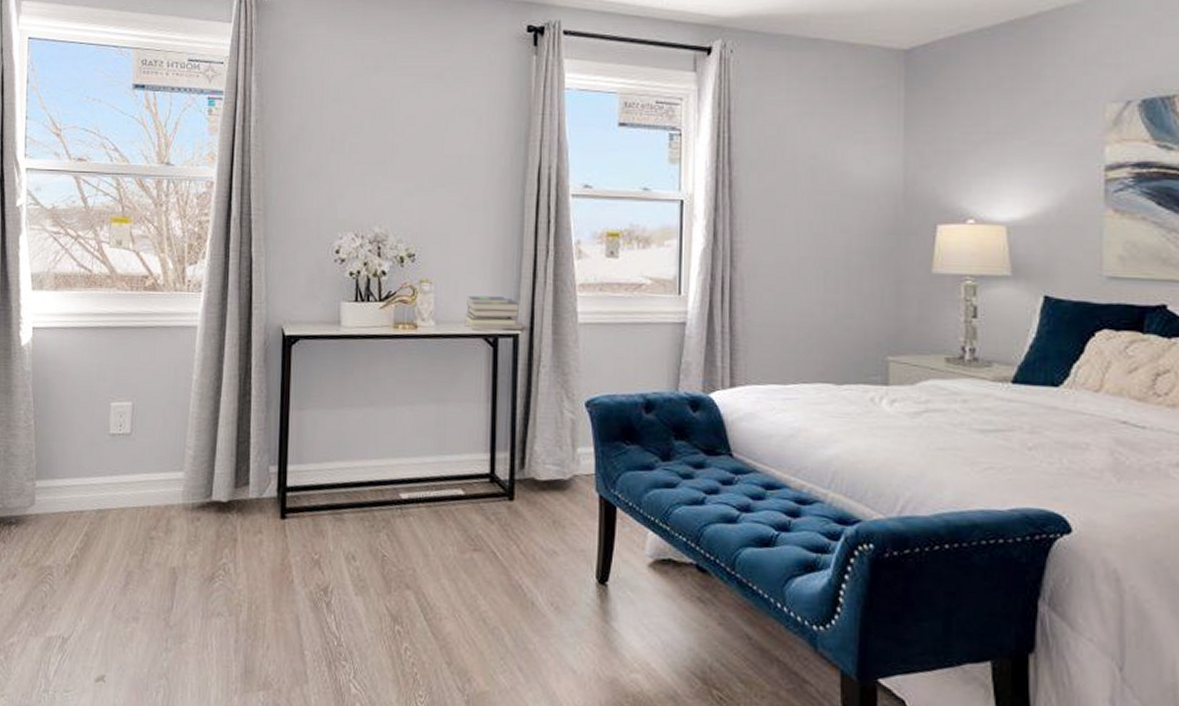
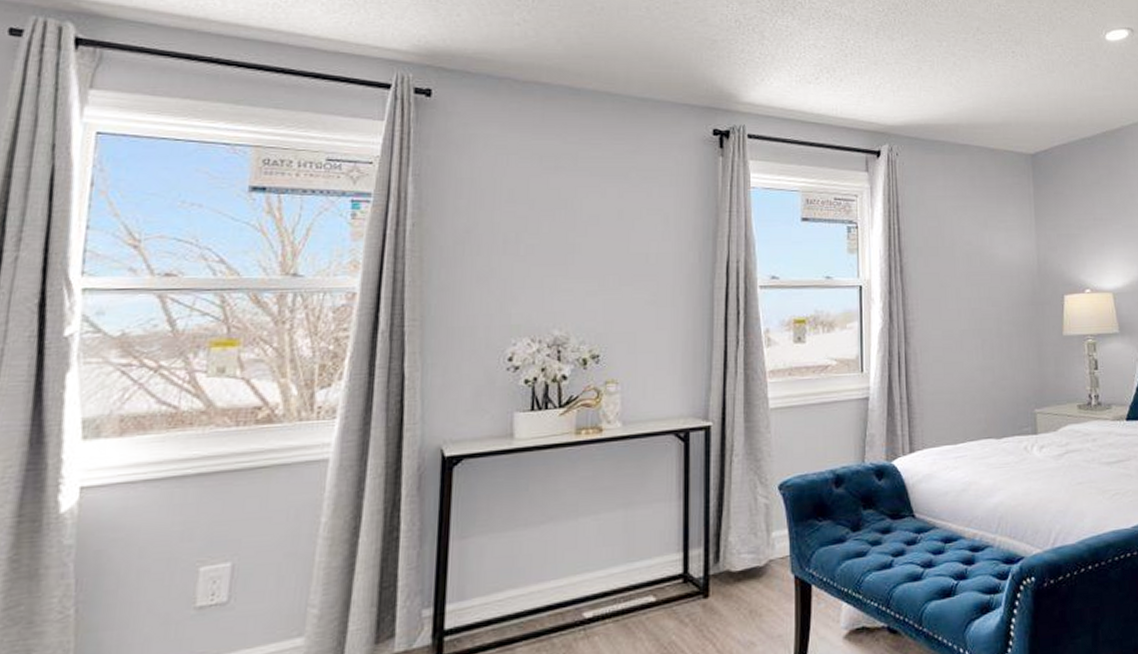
books: present [465,295,523,331] -> none [654,390,714,427]

